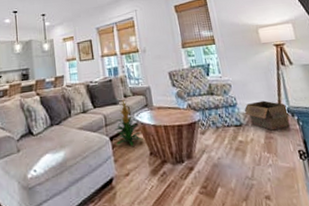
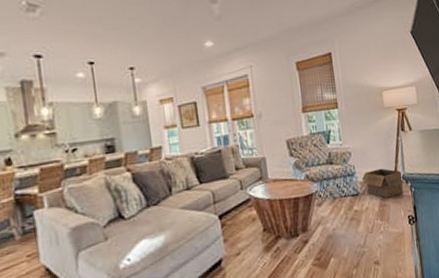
indoor plant: present [114,100,144,147] -> none [223,173,257,224]

